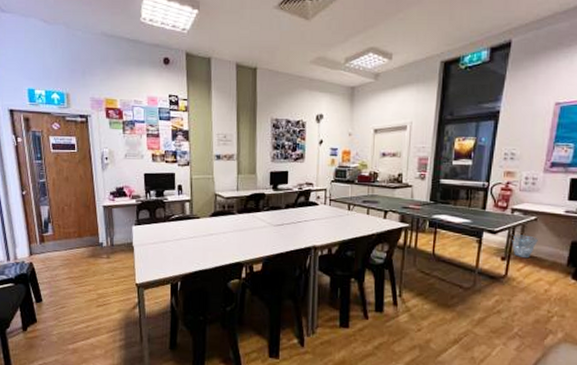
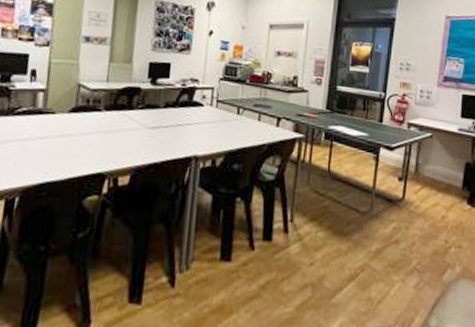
waste basket: present [512,234,538,259] -> none [409,152,434,180]

